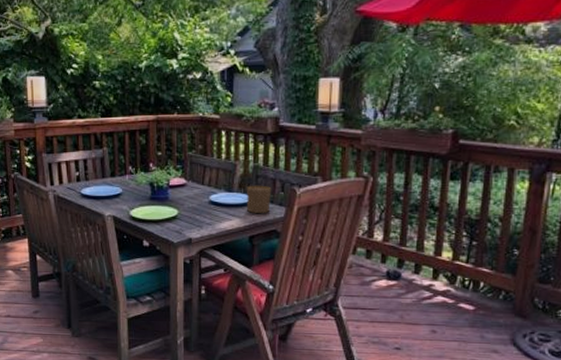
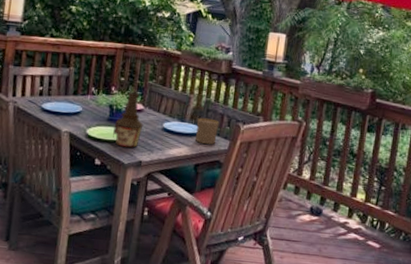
bottle: none [158,165,189,225] -> present [113,91,144,148]

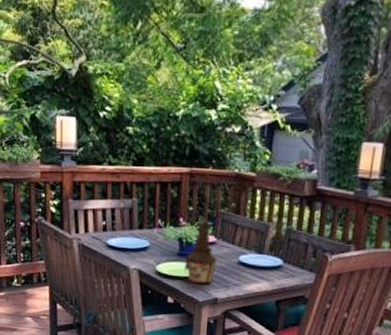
cup: present [195,117,220,144] -> none [276,248,303,278]

